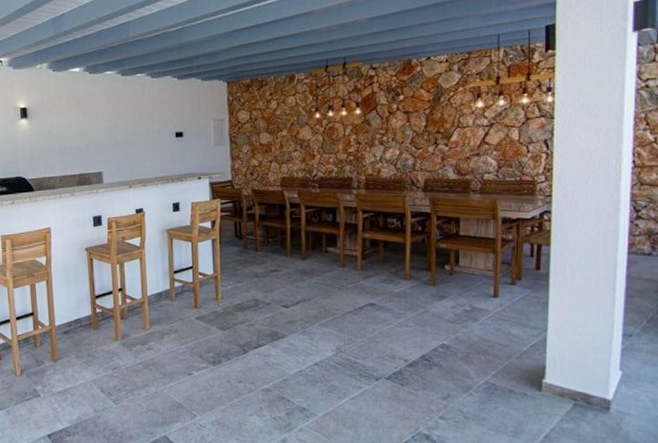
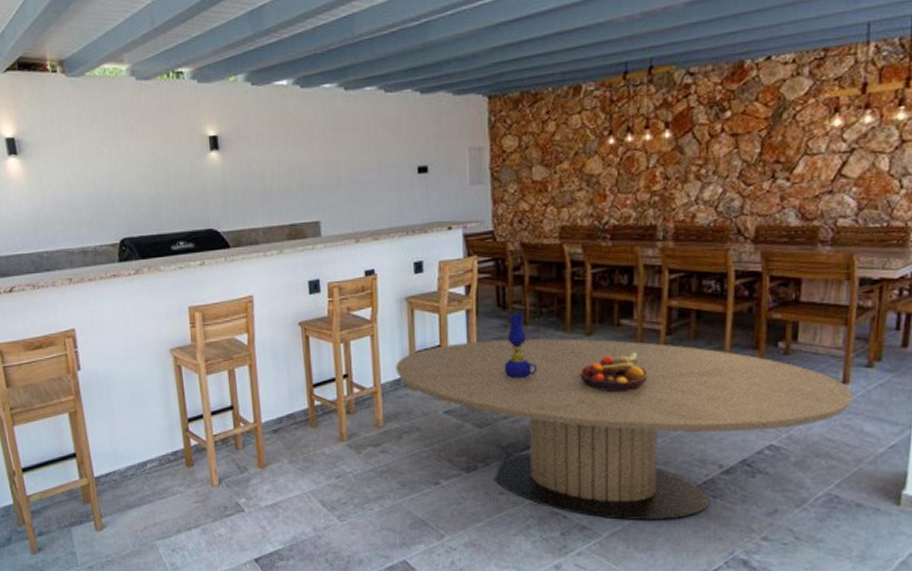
dining table: none [159,262,503,403] -> present [396,338,854,520]
oil lamp: none [241,242,266,293] -> present [504,313,538,380]
fruit bowl: none [298,272,349,304] -> present [580,352,648,393]

